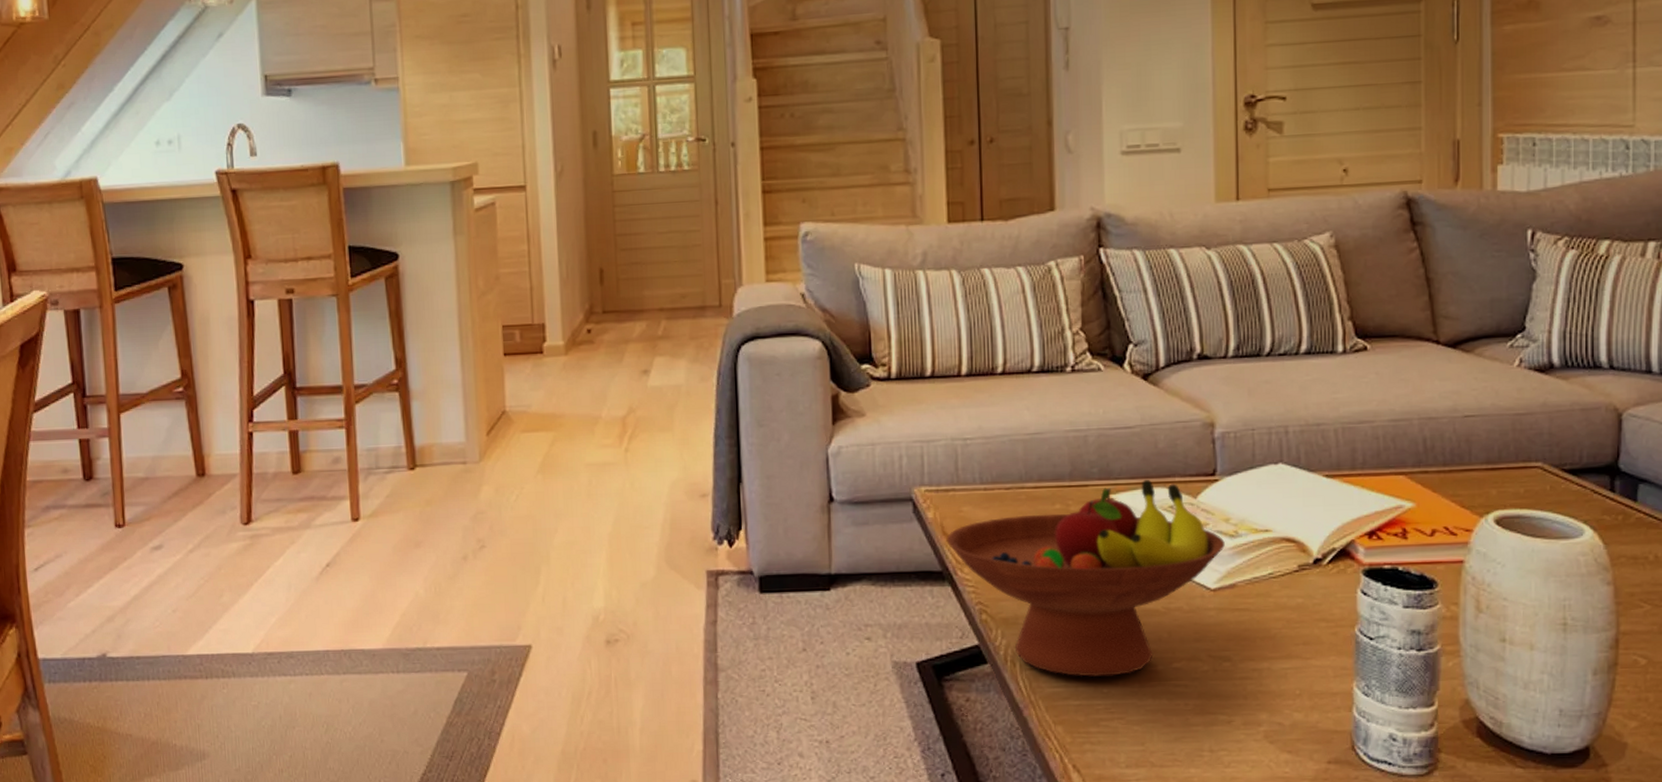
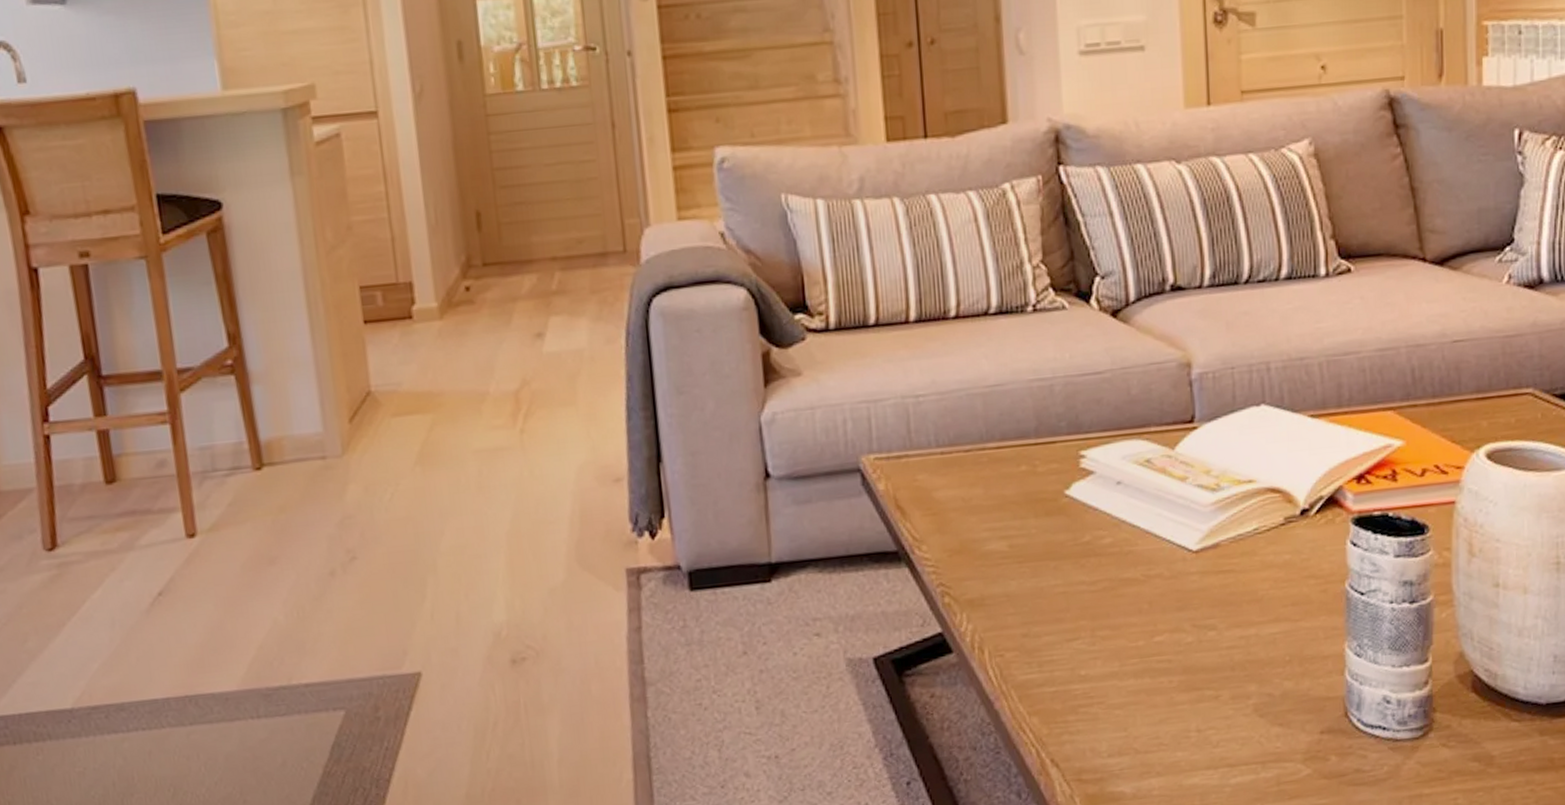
fruit bowl: present [946,480,1225,677] -> none [900,431,1206,660]

